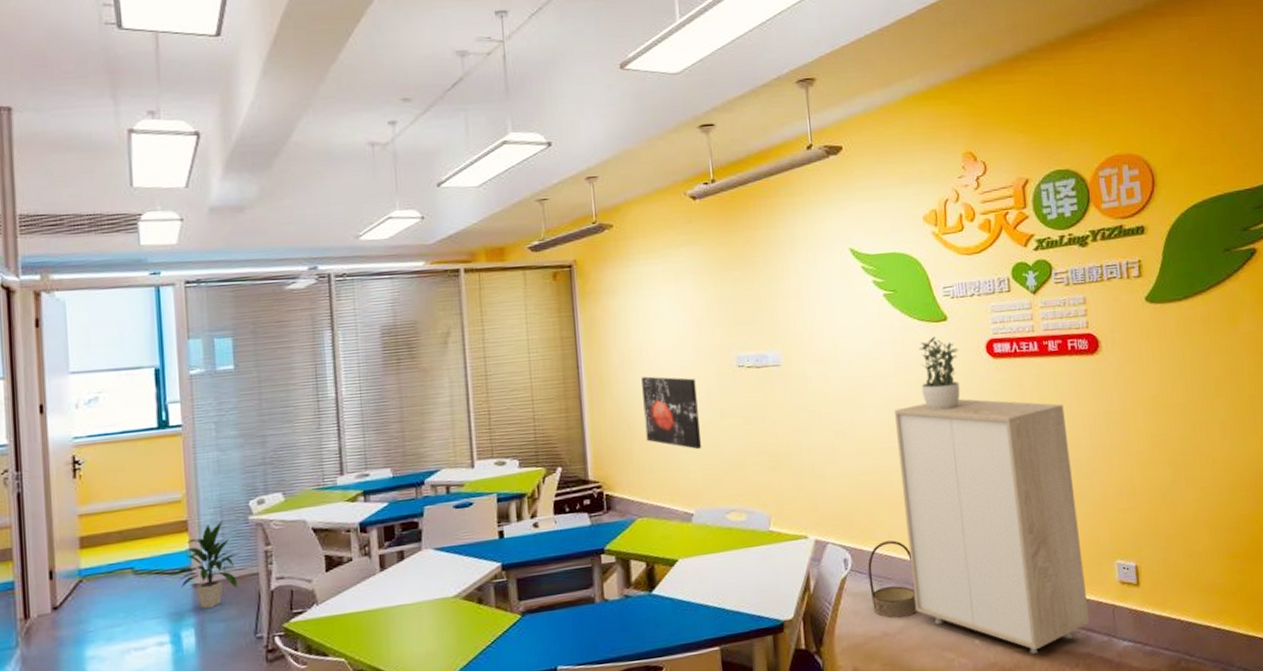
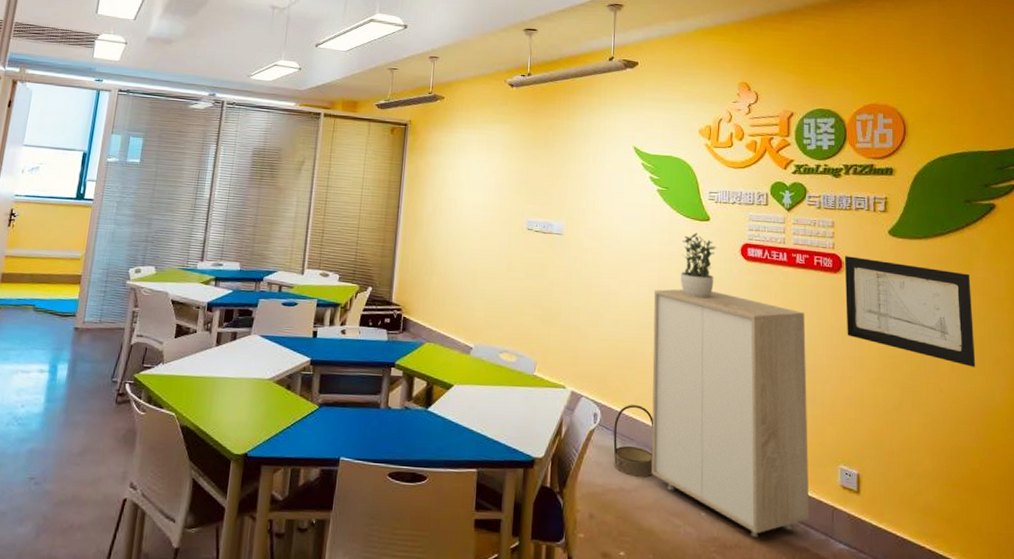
indoor plant: present [172,520,239,609] -> none [61,280,114,350]
wall art: present [641,376,702,450] -> none [444,224,491,294]
wall art: none [1100,330,1249,430] -> present [844,256,976,368]

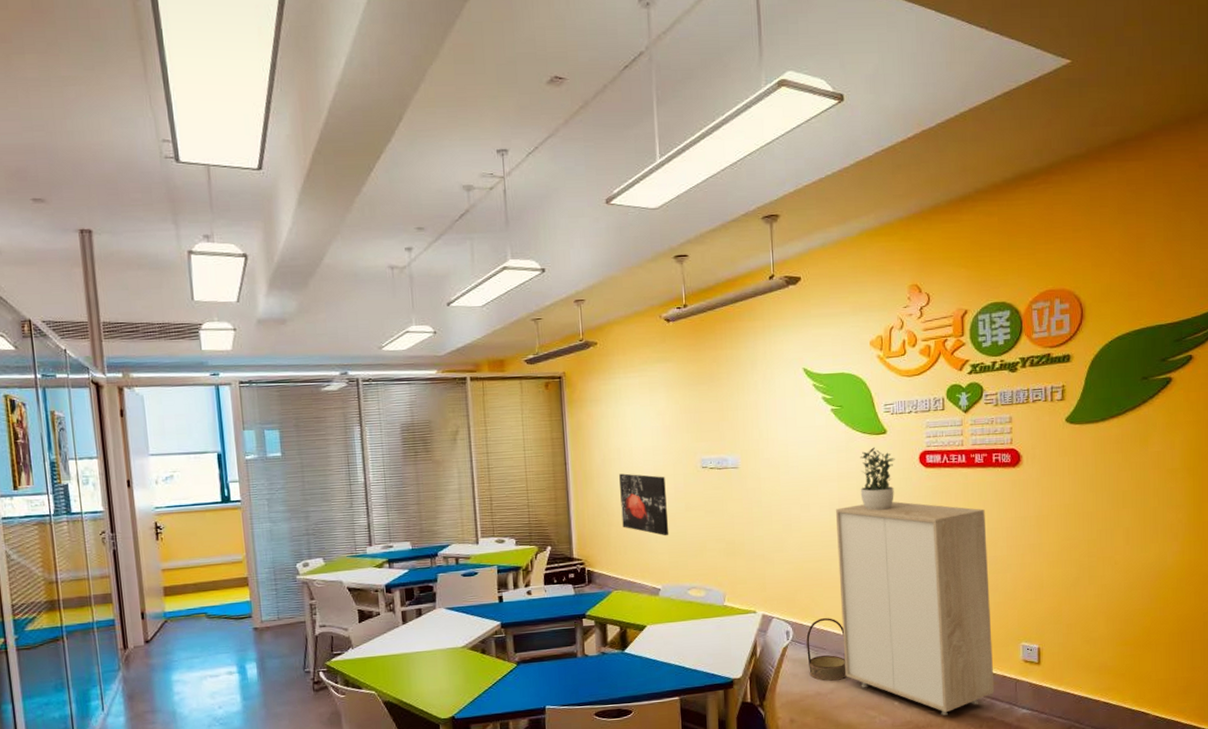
wall art: none [444,224,491,294] -> present [619,473,669,536]
wall art: present [844,256,976,368] -> none [1022,448,1150,537]

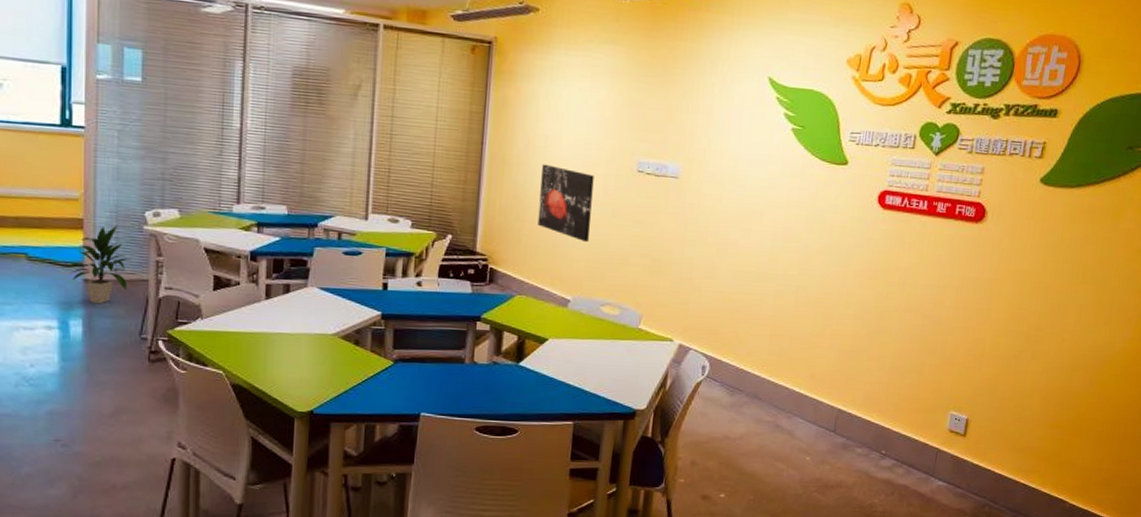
indoor plant: none [237,578,290,648] -> present [65,225,131,304]
basket: present [806,618,847,681] -> none [720,357,765,426]
storage cabinet: present [835,502,995,716] -> none [759,238,938,477]
potted plant: present [860,447,895,511] -> none [808,178,852,249]

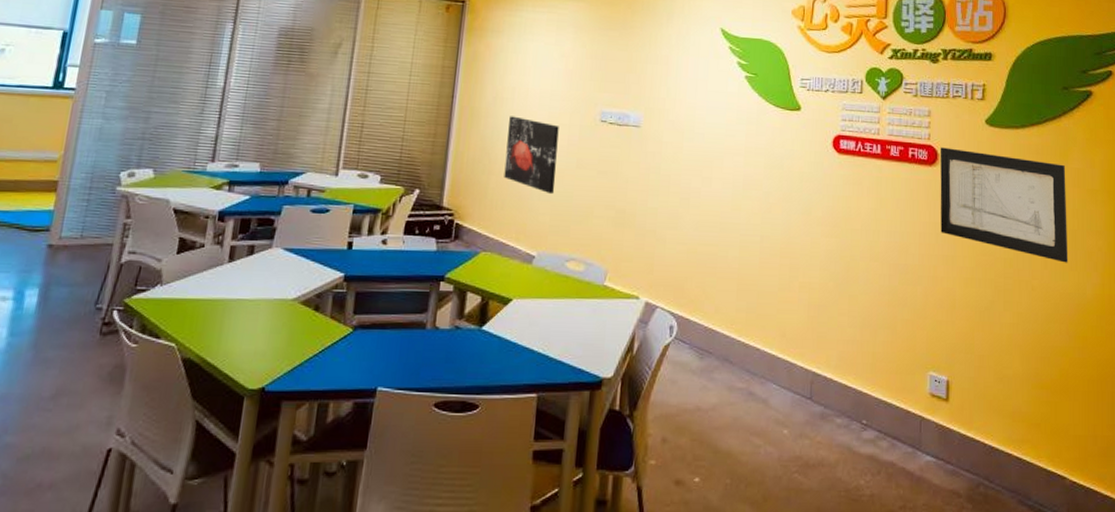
indoor plant: present [65,225,131,304] -> none [31,187,99,272]
wall art: none [978,205,1116,318] -> present [940,147,1068,263]

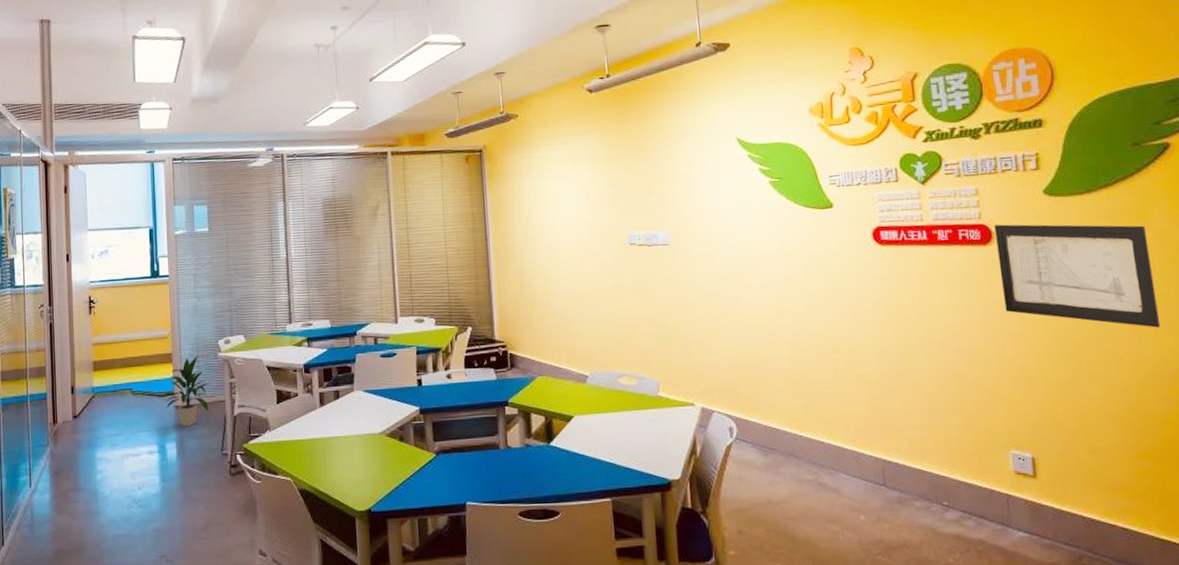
indoor plant: none [31,187,99,272] -> present [160,355,211,427]
wall art: present [504,116,559,195] -> none [542,250,597,318]

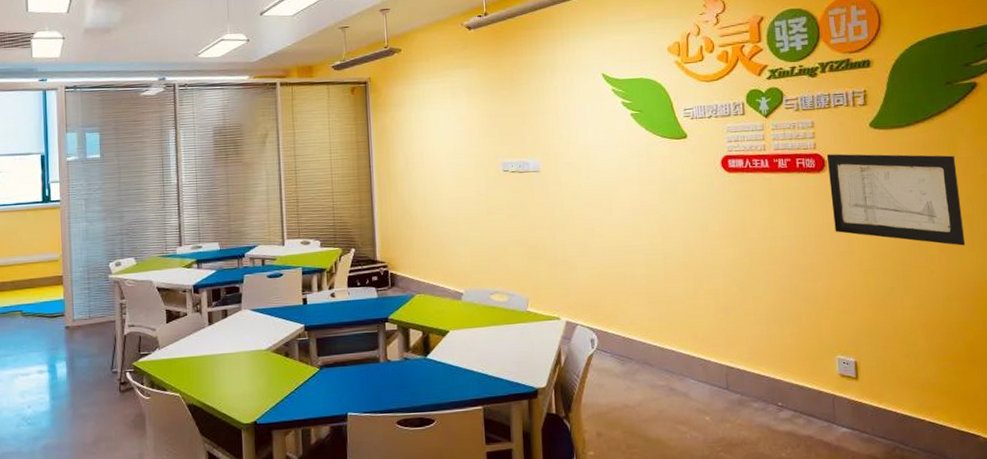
indoor plant: present [160,355,211,427] -> none [50,277,101,347]

